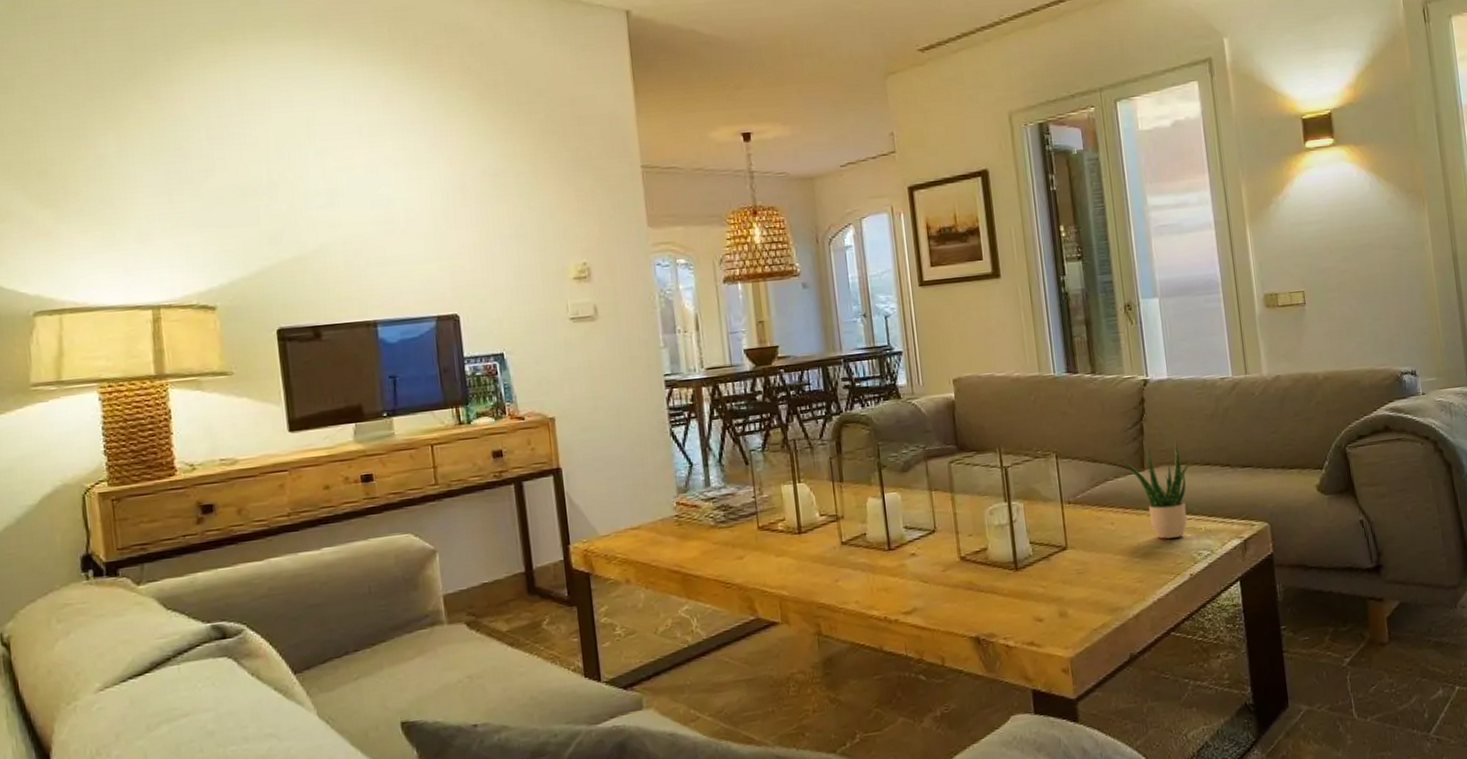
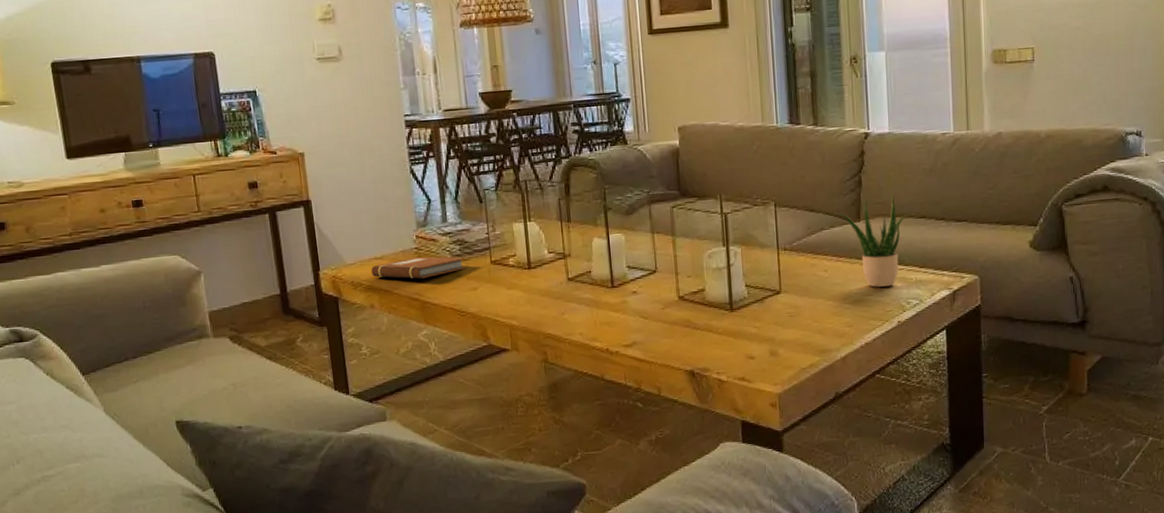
notebook: none [627,524,731,550] -> present [371,256,466,279]

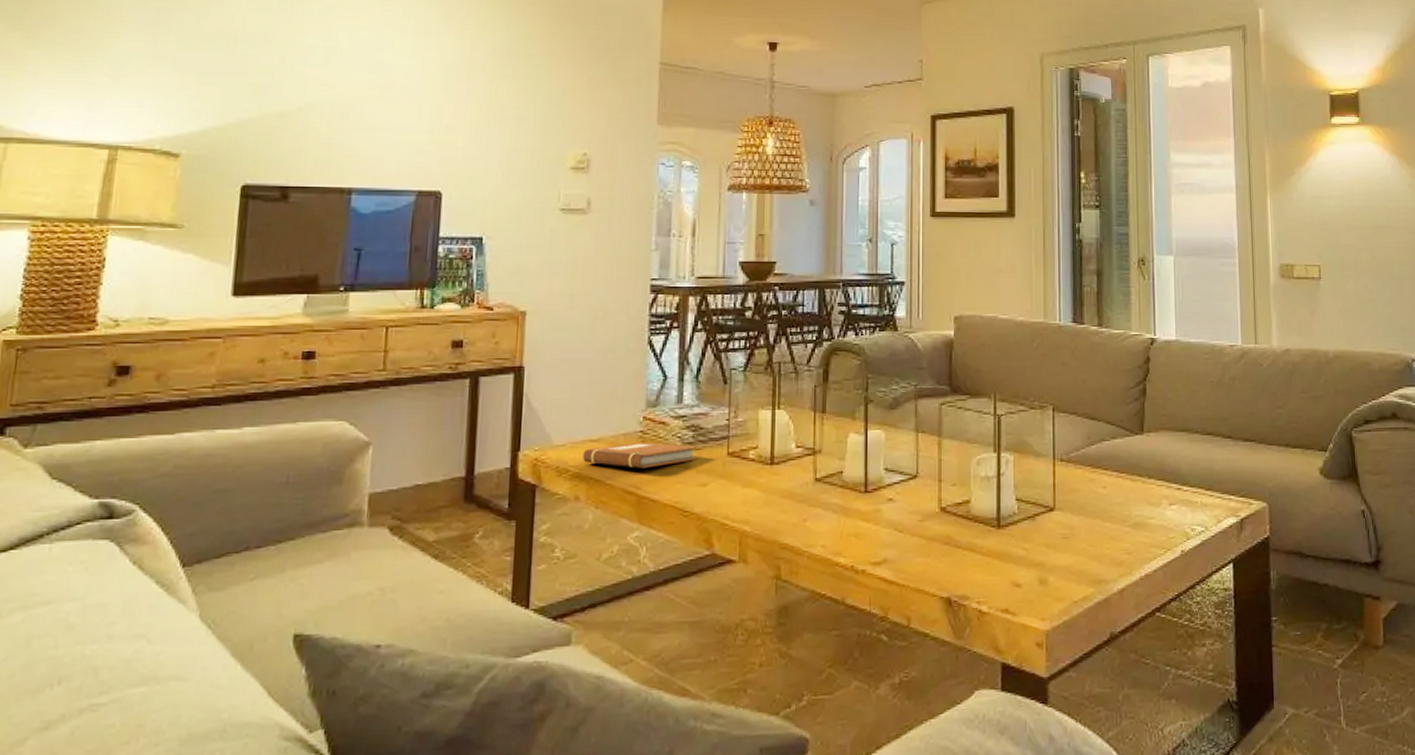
potted plant: present [838,193,906,287] -> none [1120,405,1191,510]

